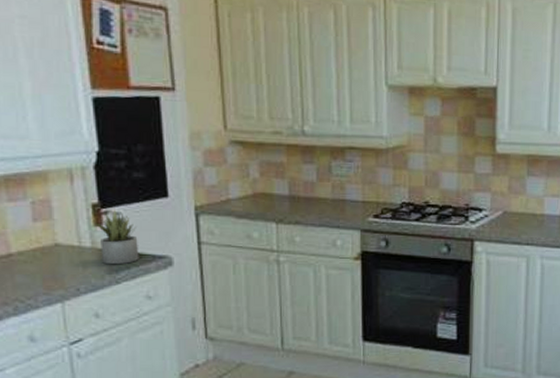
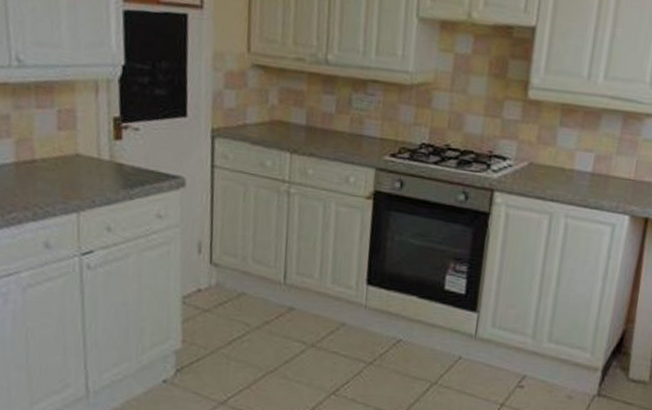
succulent plant: present [96,210,139,265] -> none [116,126,154,181]

